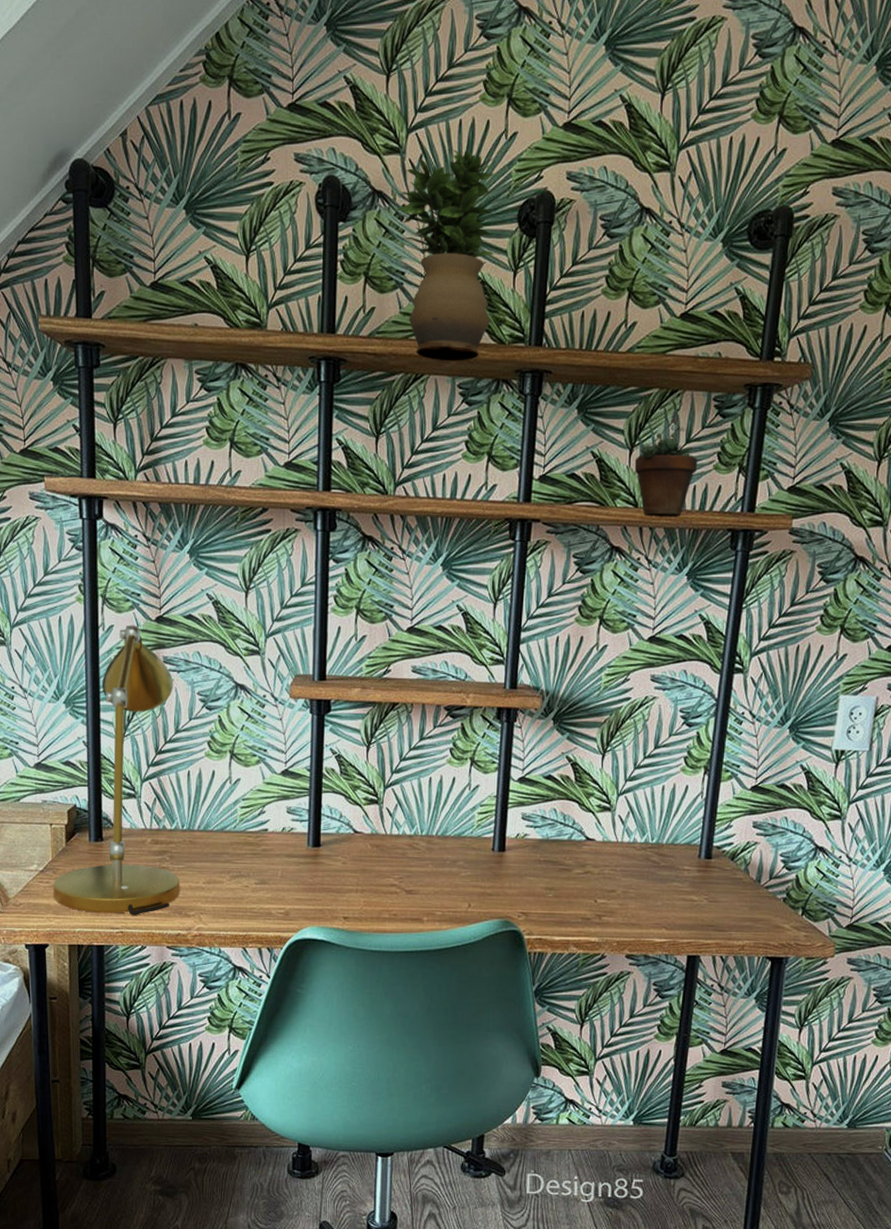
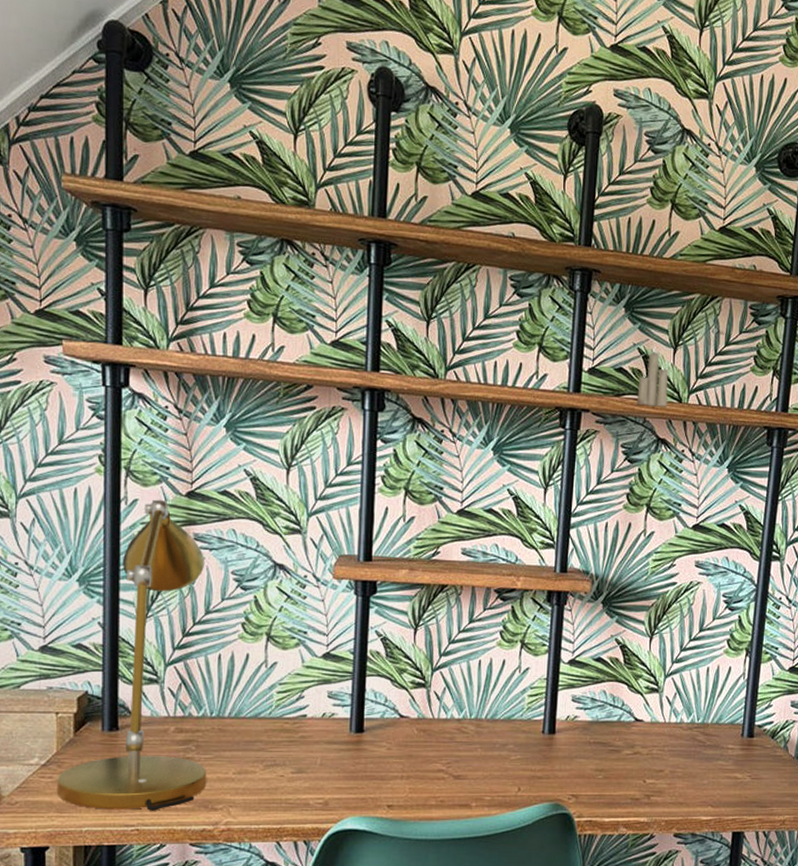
potted plant: present [395,149,495,361] -> none [448,56,546,255]
candle: none [589,446,624,514] -> present [636,344,669,408]
succulent plant: present [634,412,698,517] -> none [678,316,737,414]

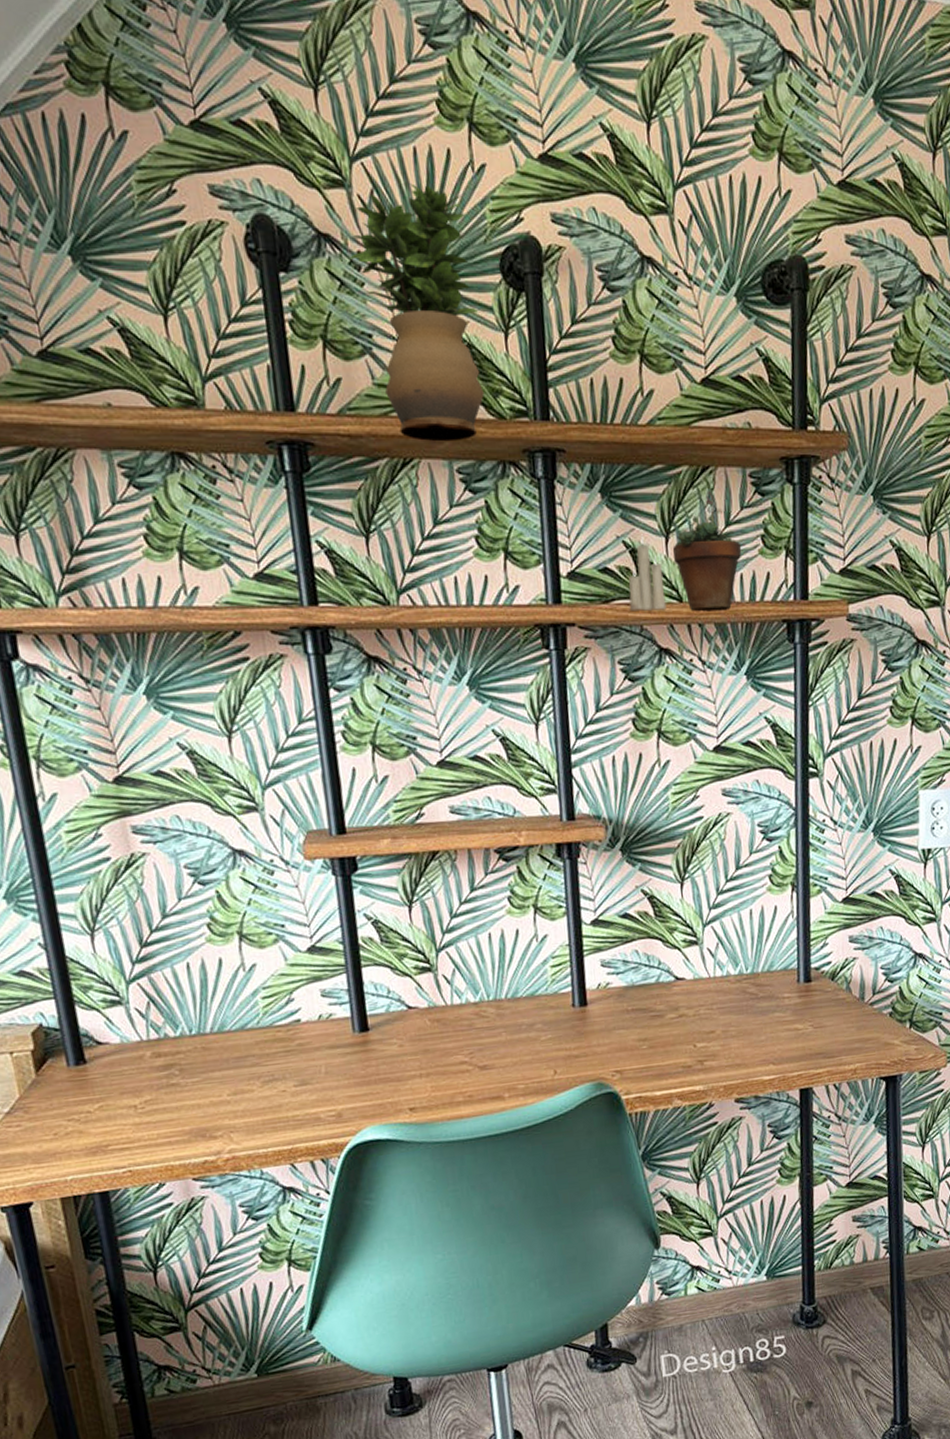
desk lamp: present [56,499,207,811] -> none [26,790,200,1154]
potted plant: none [448,56,546,255] -> present [349,183,484,442]
succulent plant: none [678,316,737,414] -> present [672,491,742,612]

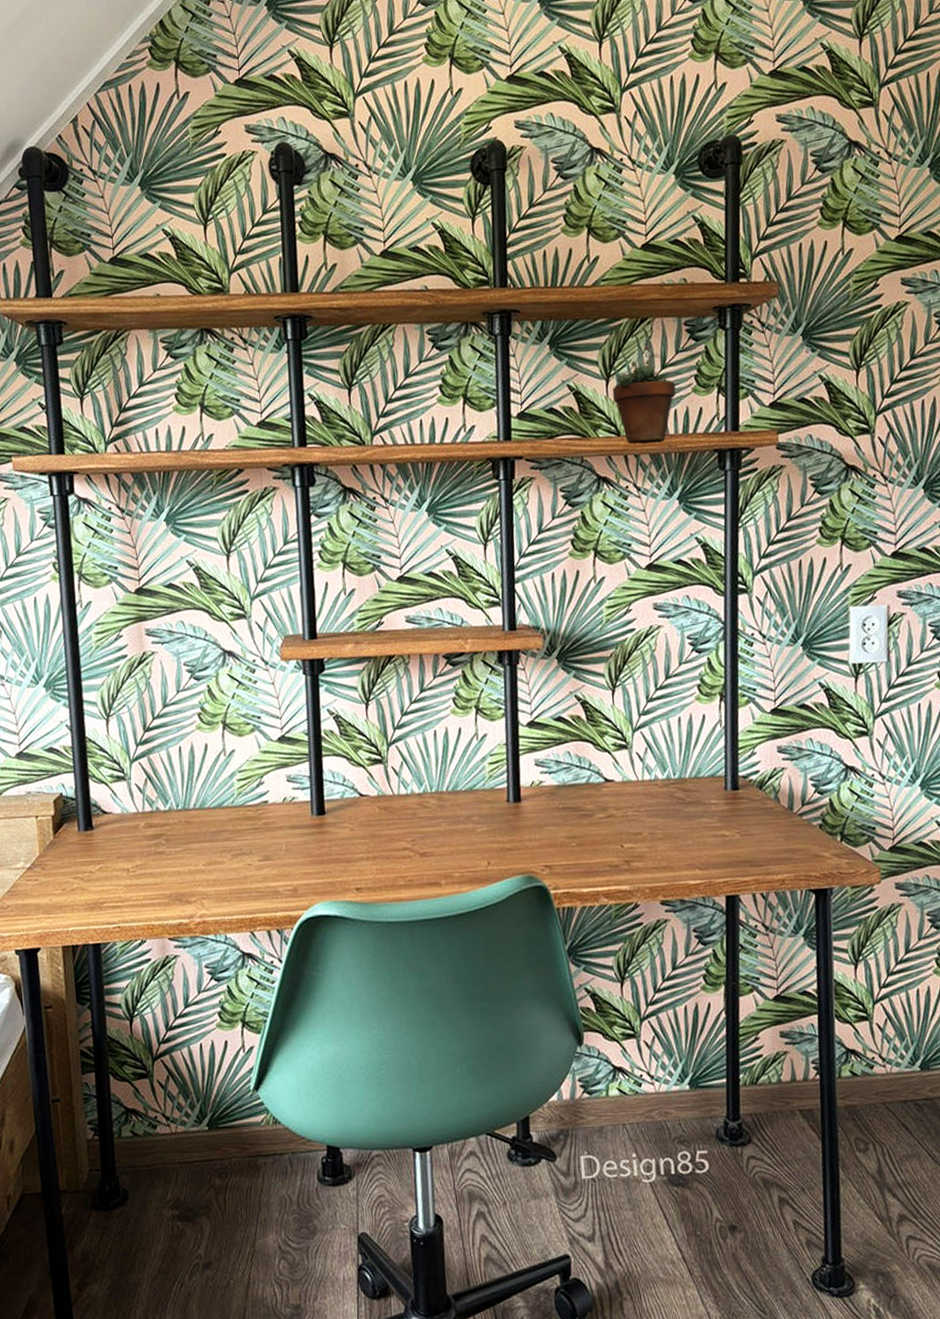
potted plant: present [349,183,484,442] -> none [349,109,453,310]
candle: present [628,534,667,612] -> none [571,378,605,446]

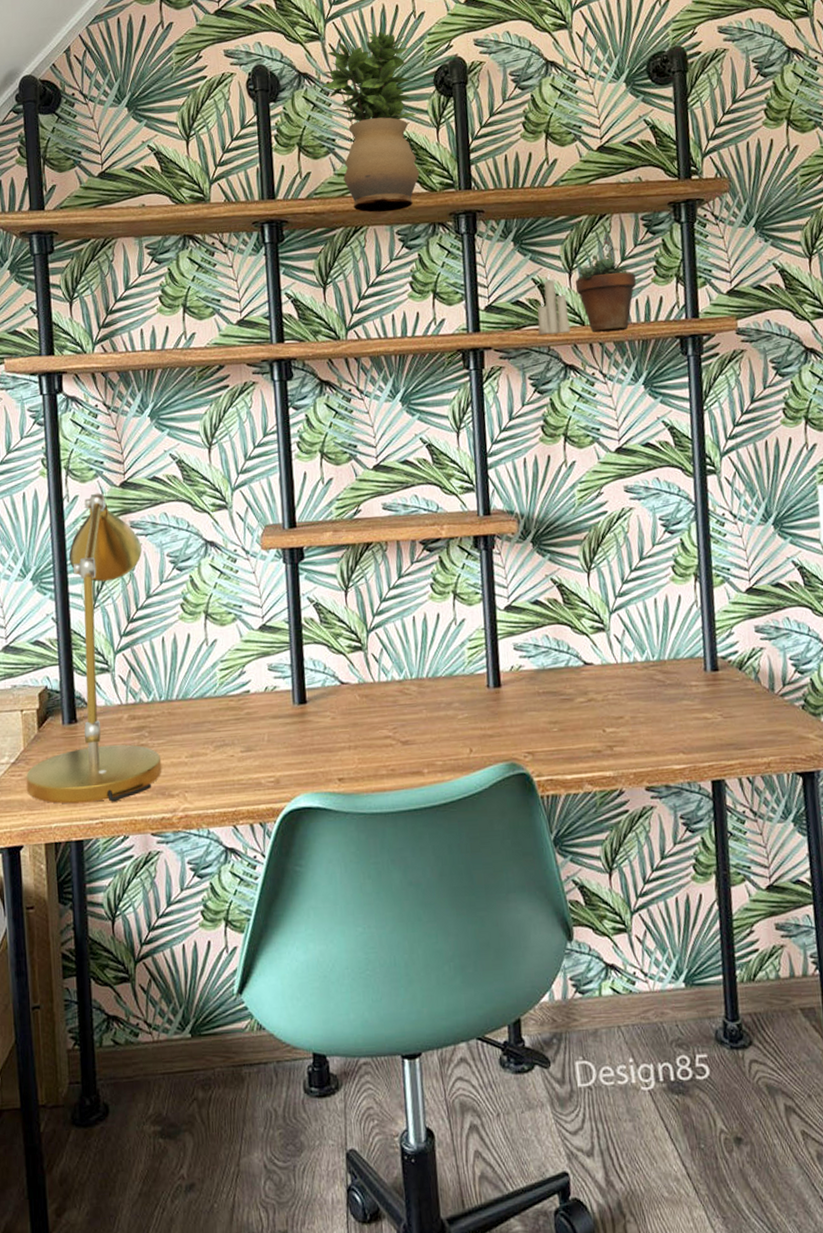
desk lamp: none [42,599,179,909] -> present [26,493,162,804]
potted plant: none [349,109,453,310] -> present [320,31,420,213]
candle: none [571,378,605,446] -> present [537,272,571,336]

